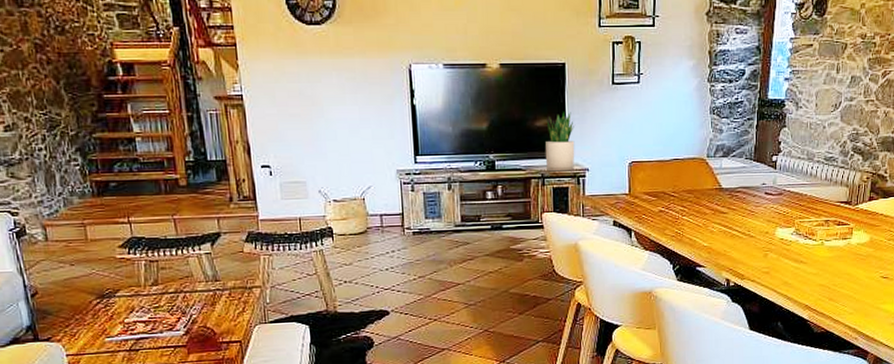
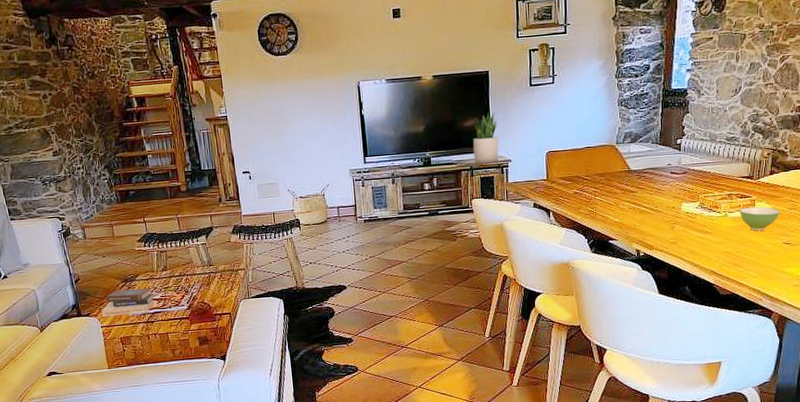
books: none [66,307,141,343] -> present [101,288,155,317]
bowl: none [836,235,879,263] -> present [739,207,781,231]

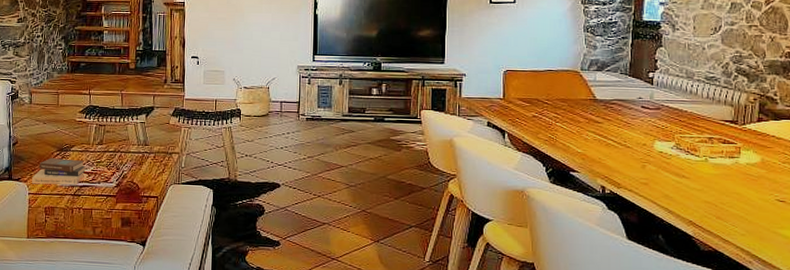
planter: present [473,111,499,164] -> none [426,24,454,75]
bowl: present [739,207,781,231] -> none [722,154,772,183]

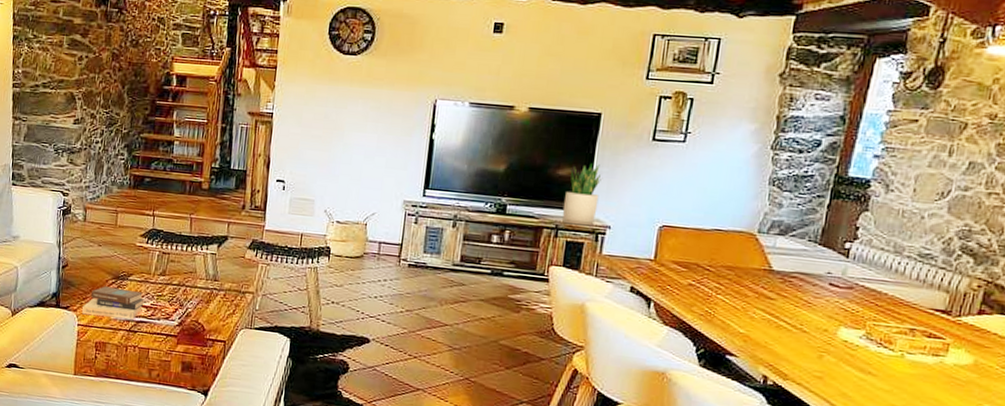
planter: none [426,24,454,75] -> present [562,162,601,227]

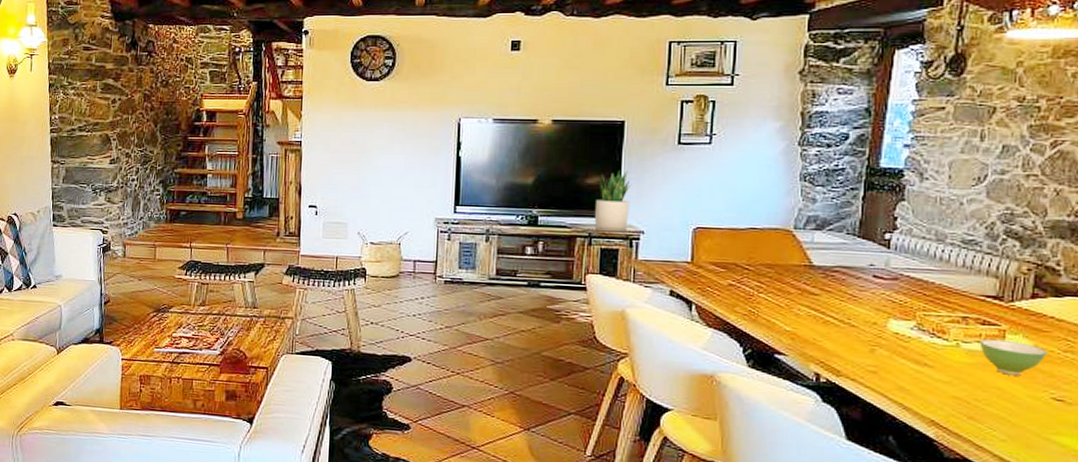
books: present [81,286,145,320] -> none [125,319,186,351]
bowl: none [923,351,987,389] -> present [979,338,1048,376]

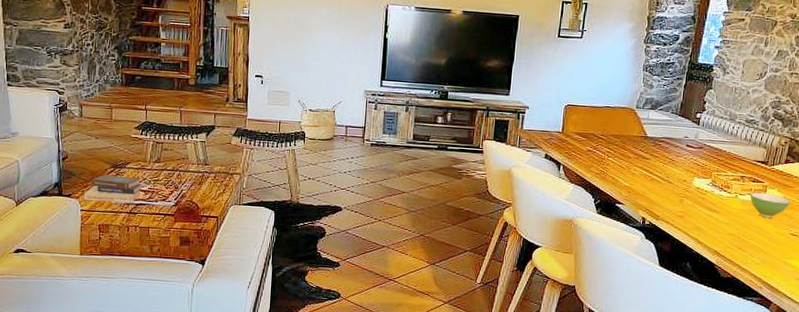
books: none [125,319,186,351] -> present [83,174,142,203]
planter: present [594,169,630,233] -> none [492,55,521,107]

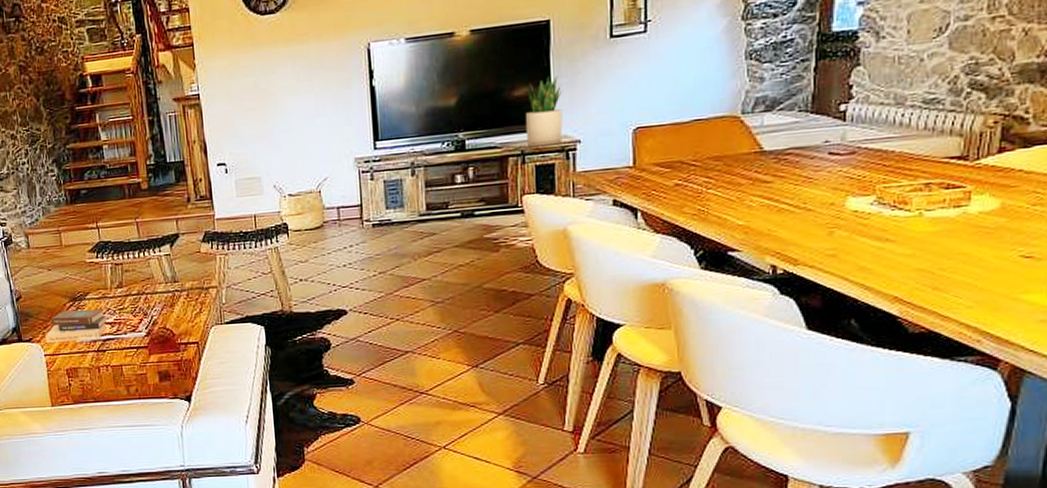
planter: none [492,55,521,107] -> present [525,75,563,148]
bowl: present [750,192,791,218] -> none [943,201,1016,239]

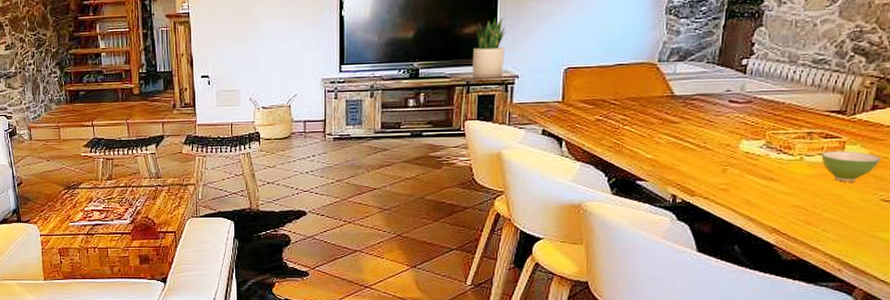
books: present [44,309,107,344] -> none [41,197,97,225]
bowl: none [943,201,1016,239] -> present [821,150,882,182]

